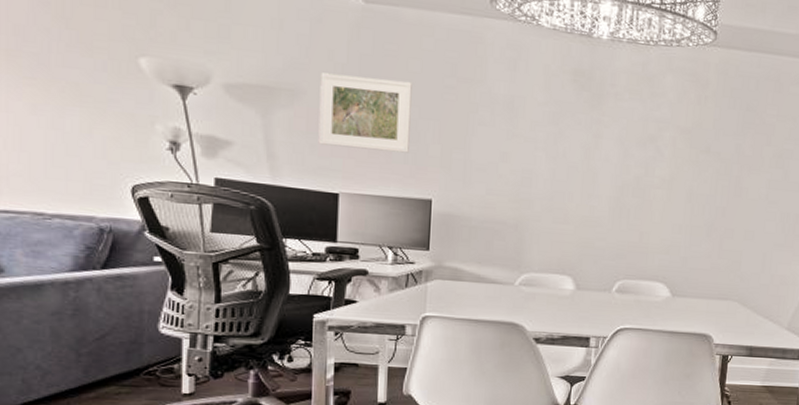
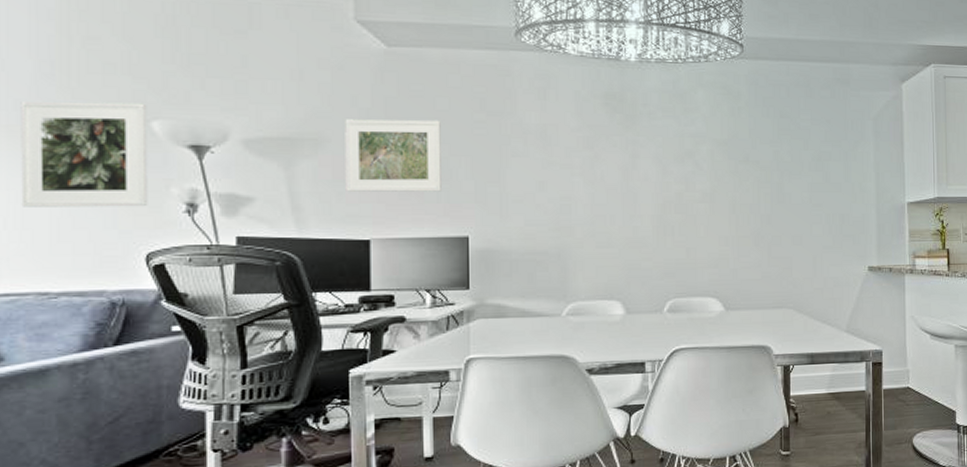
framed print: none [19,27,135,141] -> present [20,100,148,207]

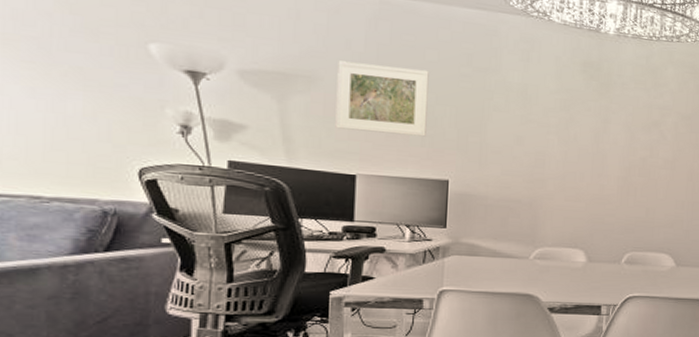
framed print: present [20,100,148,207] -> none [15,11,145,125]

